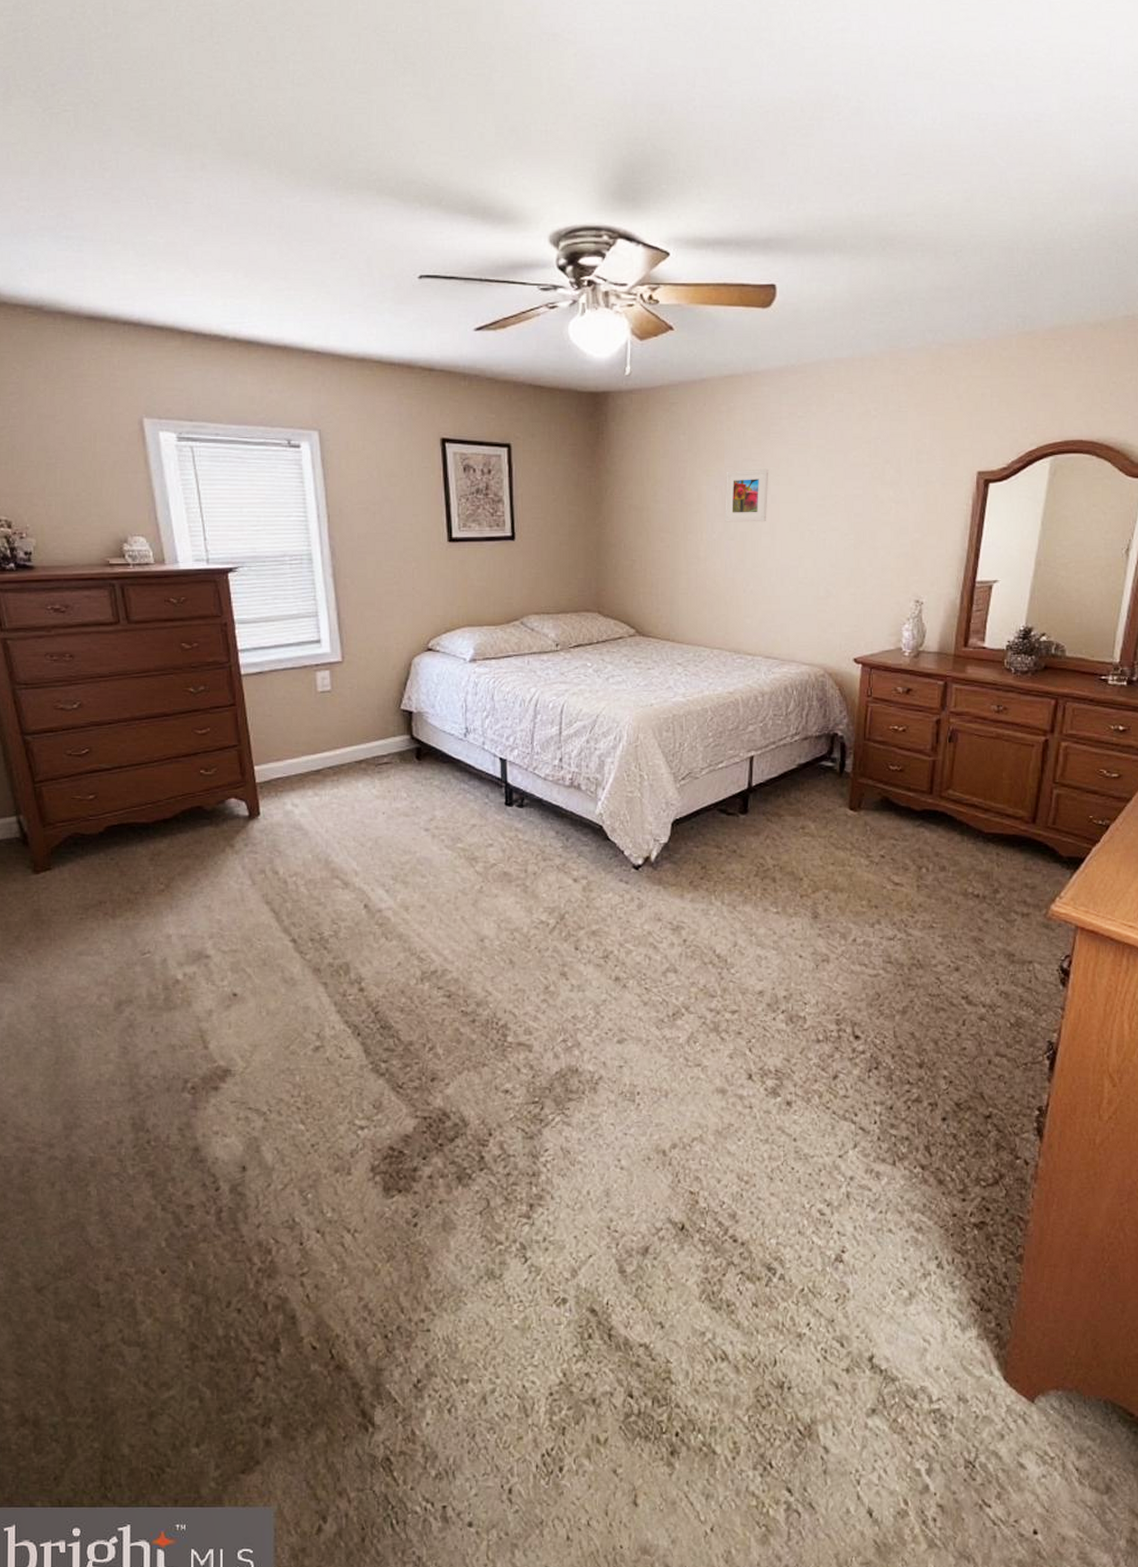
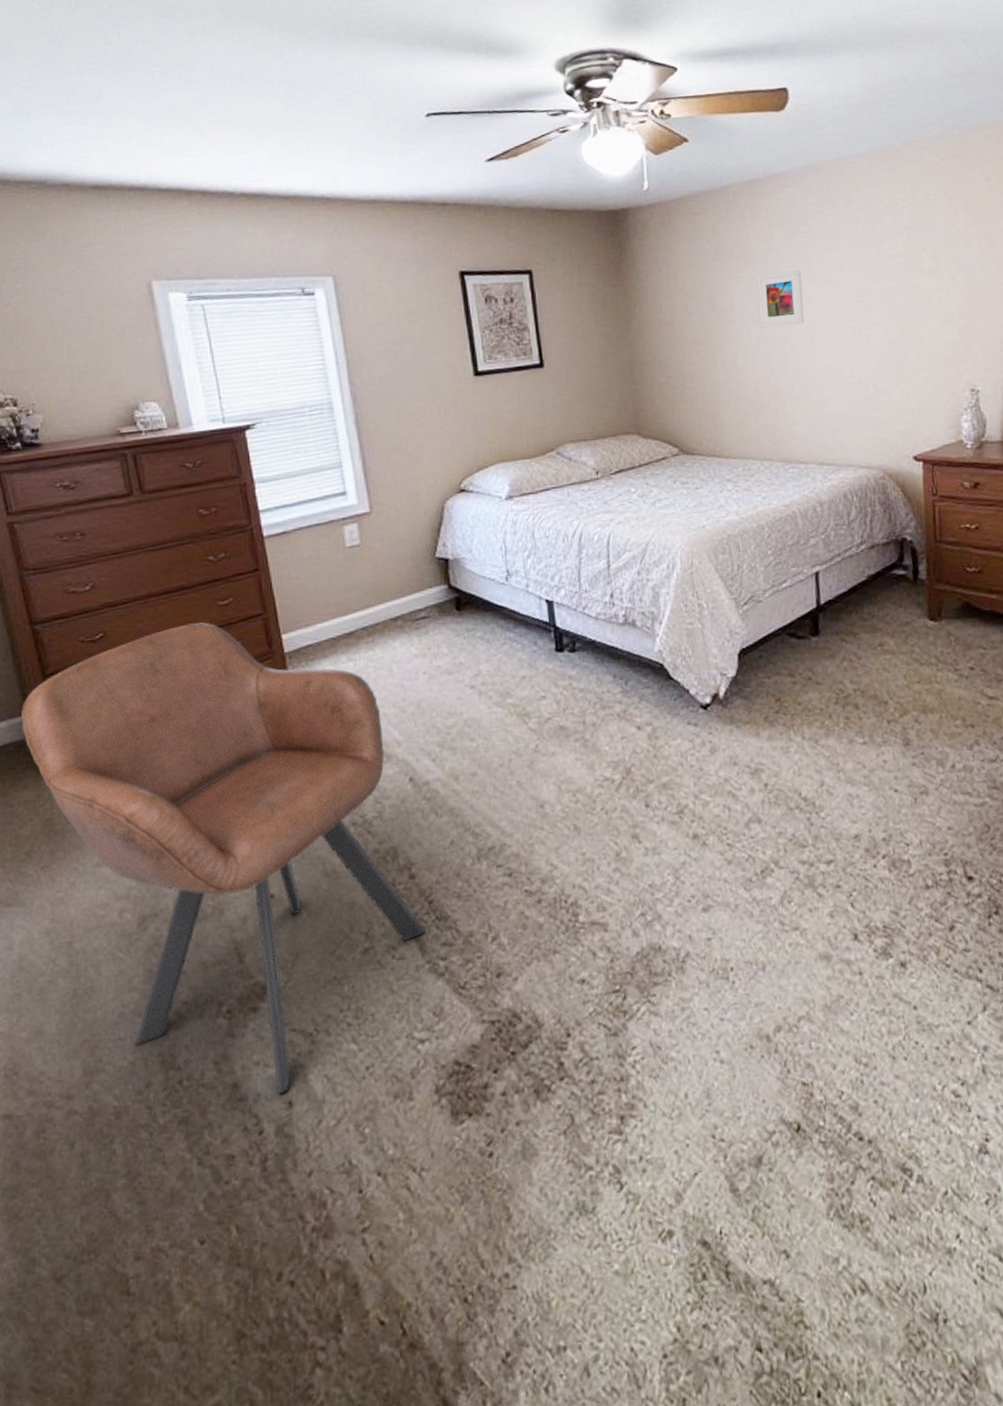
armchair: none [12,748,370,1160] -> present [21,622,425,1094]

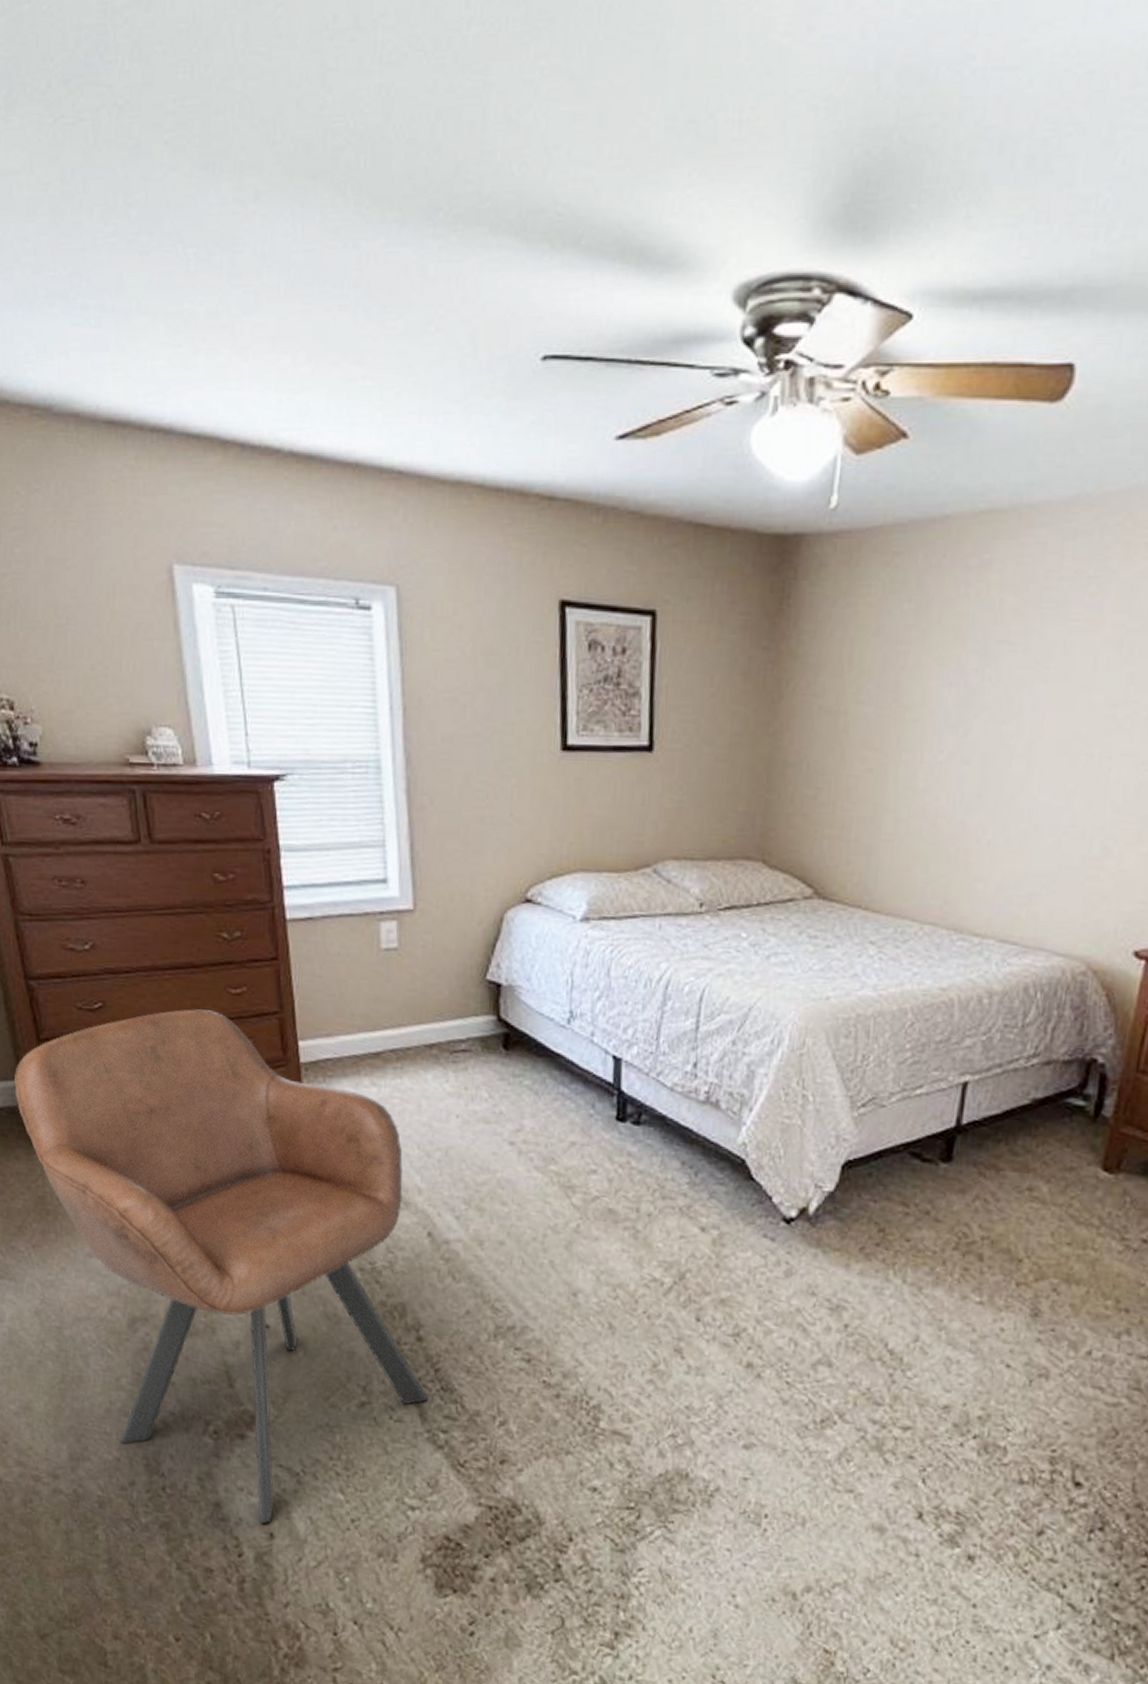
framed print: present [757,269,805,328] -> none [959,657,1035,739]

